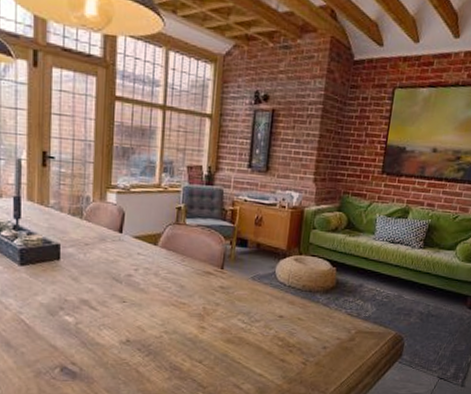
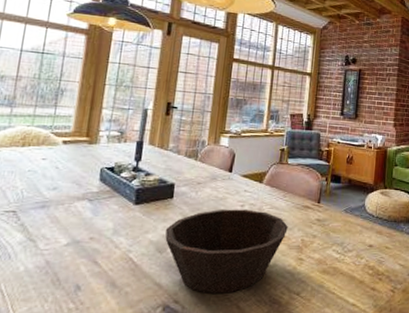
bowl: none [55,272,188,358] -> present [165,209,288,294]

